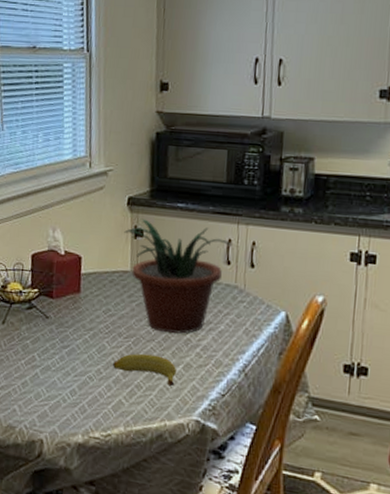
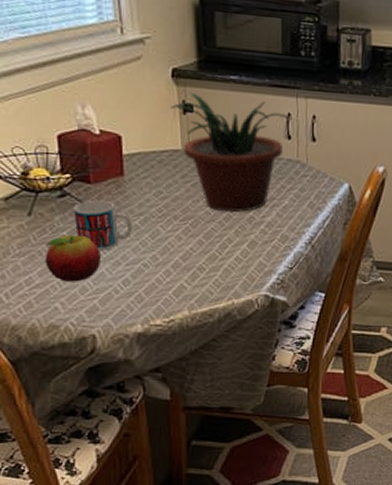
fruit: none [10,343,55,388] -> present [44,234,100,282]
mug: none [37,313,83,361] -> present [74,200,132,250]
banana: present [113,353,176,387] -> none [170,235,241,265]

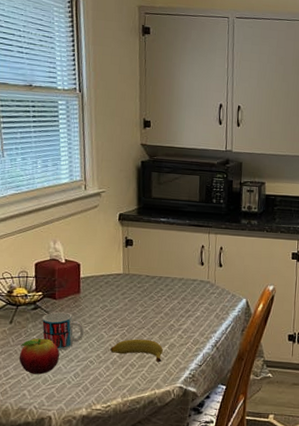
potted plant: present [170,92,291,212] -> none [116,231,204,321]
banana: none [170,235,241,265] -> present [110,339,163,363]

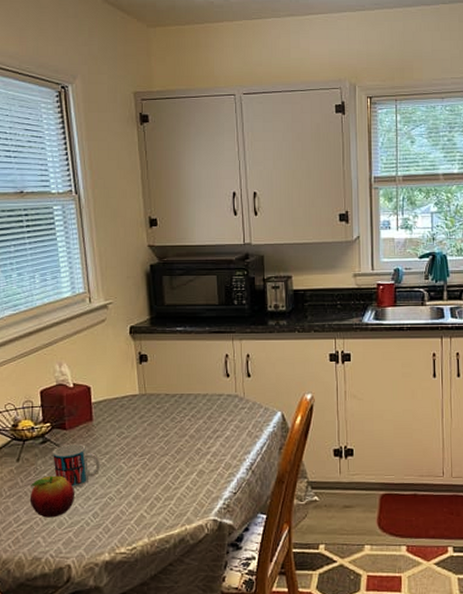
banana: present [110,339,163,363] -> none [132,467,191,494]

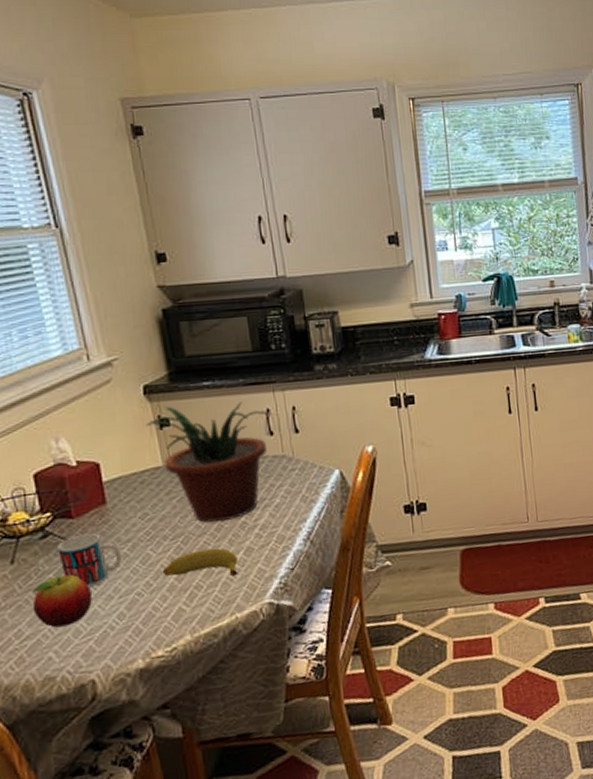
potted plant: none [129,345,229,446] -> present [146,402,271,522]
banana: none [132,467,191,494] -> present [163,548,239,577]

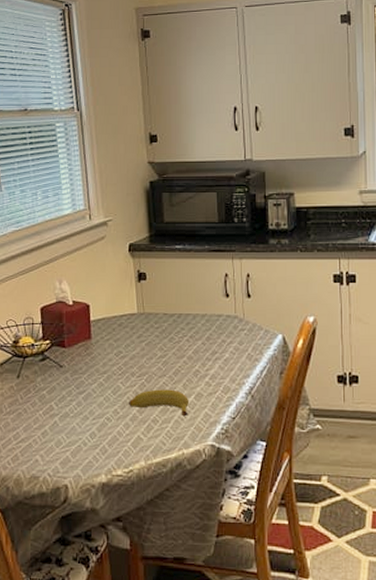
fruit: present [31,574,92,628] -> none [28,393,72,436]
mug: present [58,533,122,587] -> none [52,361,98,407]
potted plant: present [146,402,271,522] -> none [128,263,228,367]

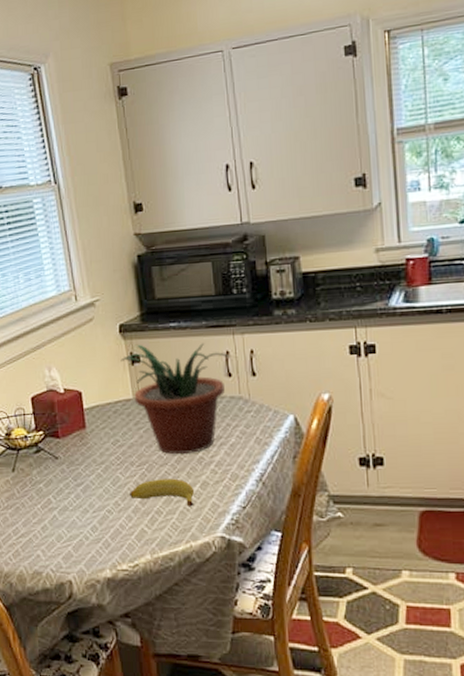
potted plant: none [128,263,228,367] -> present [120,343,230,455]

